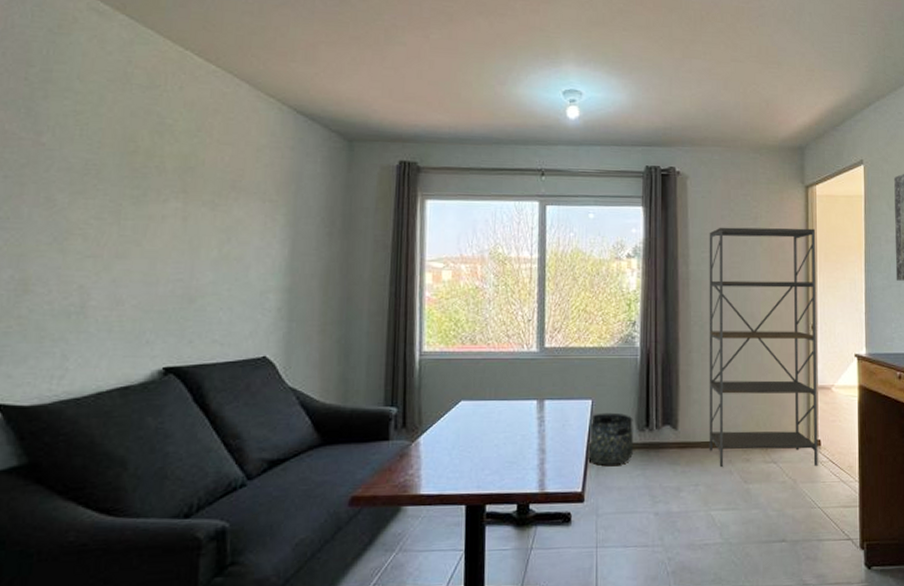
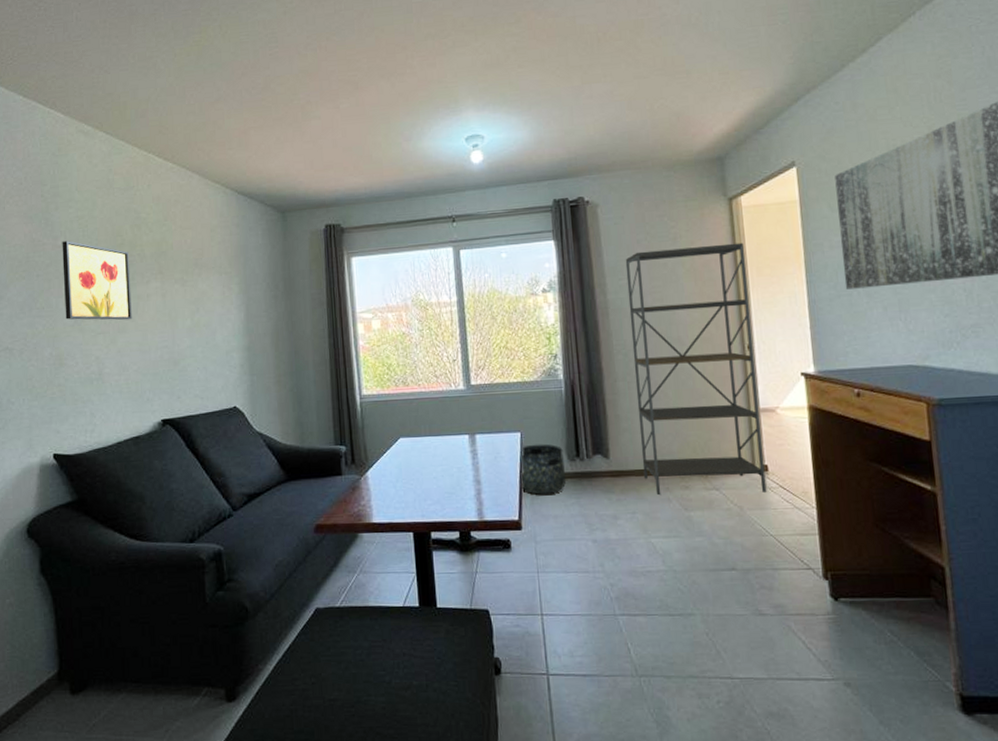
wall art: none [40,138,143,244] -> present [62,241,132,320]

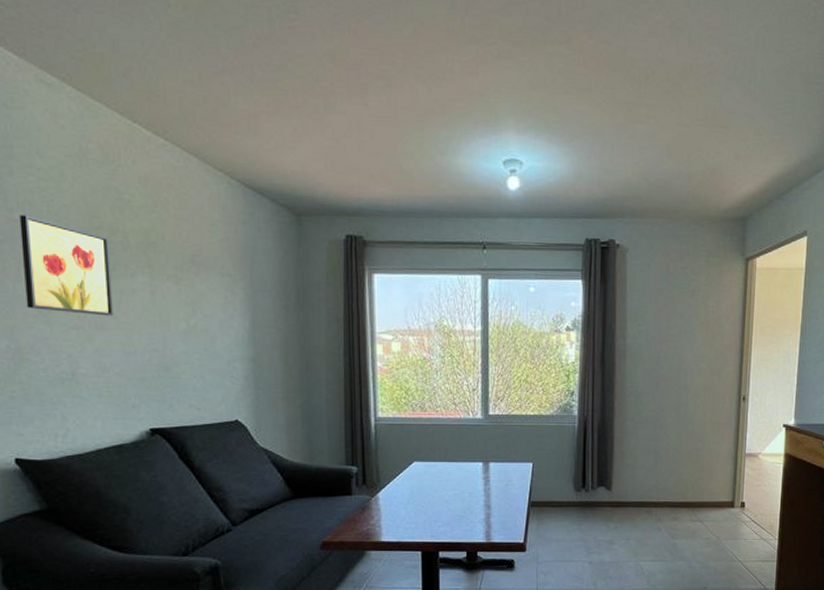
basket: present [520,444,566,495] -> none [528,474,571,520]
shelving unit: present [625,242,767,494] -> none [640,300,753,525]

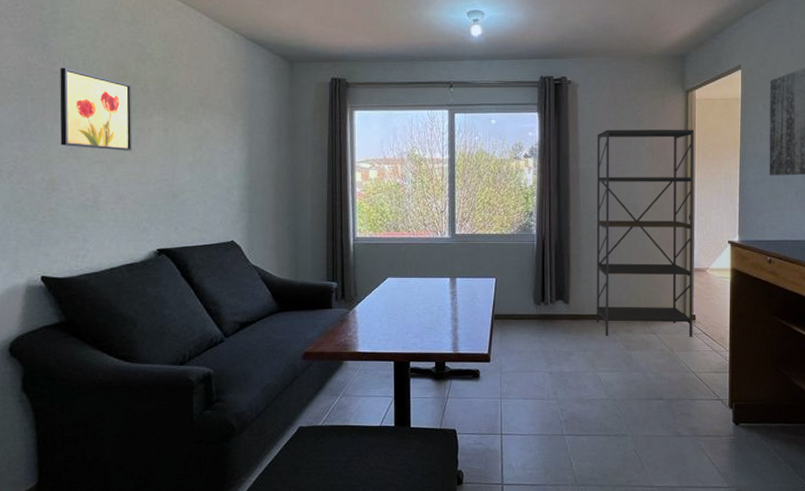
shelving unit: none [640,300,753,525] -> present [596,129,695,337]

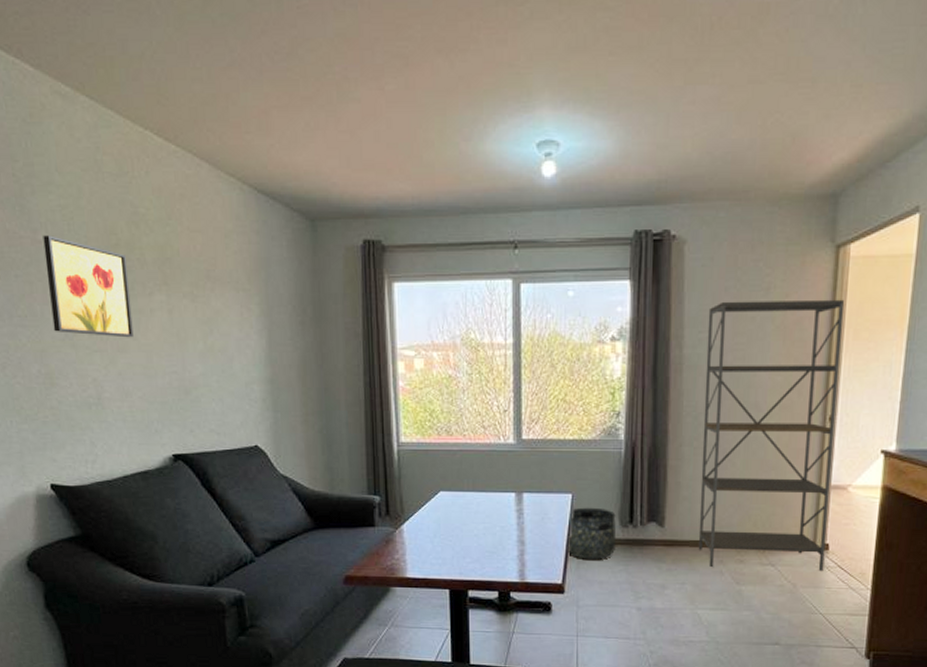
basket: none [492,289,532,332] -> present [567,507,617,560]

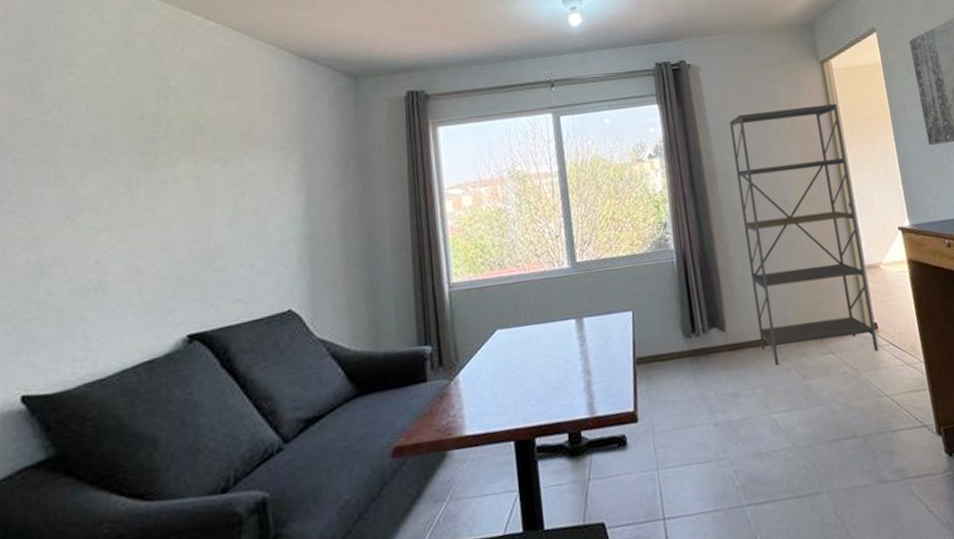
wall art: present [43,235,134,338] -> none [53,115,152,215]
basket: present [567,507,617,560] -> none [633,321,683,379]

